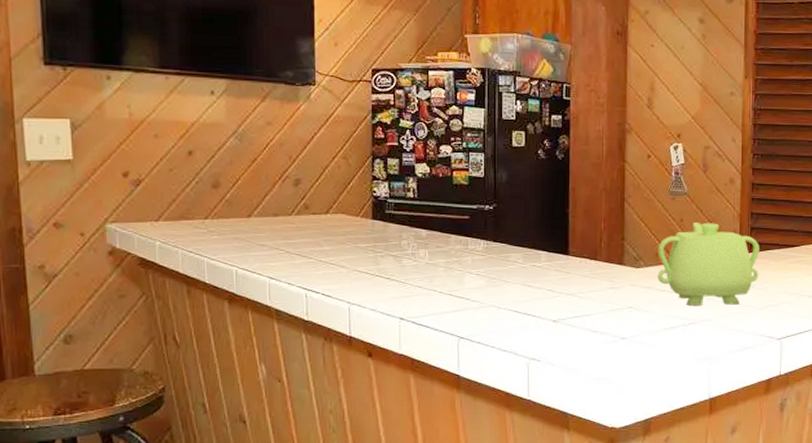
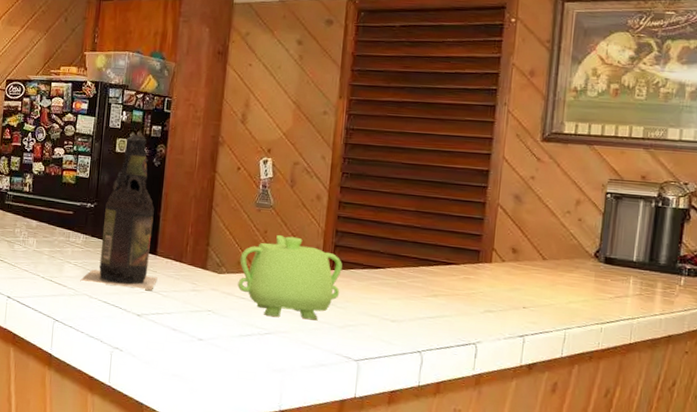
beer bottle: none [485,125,572,294] -> present [80,134,158,291]

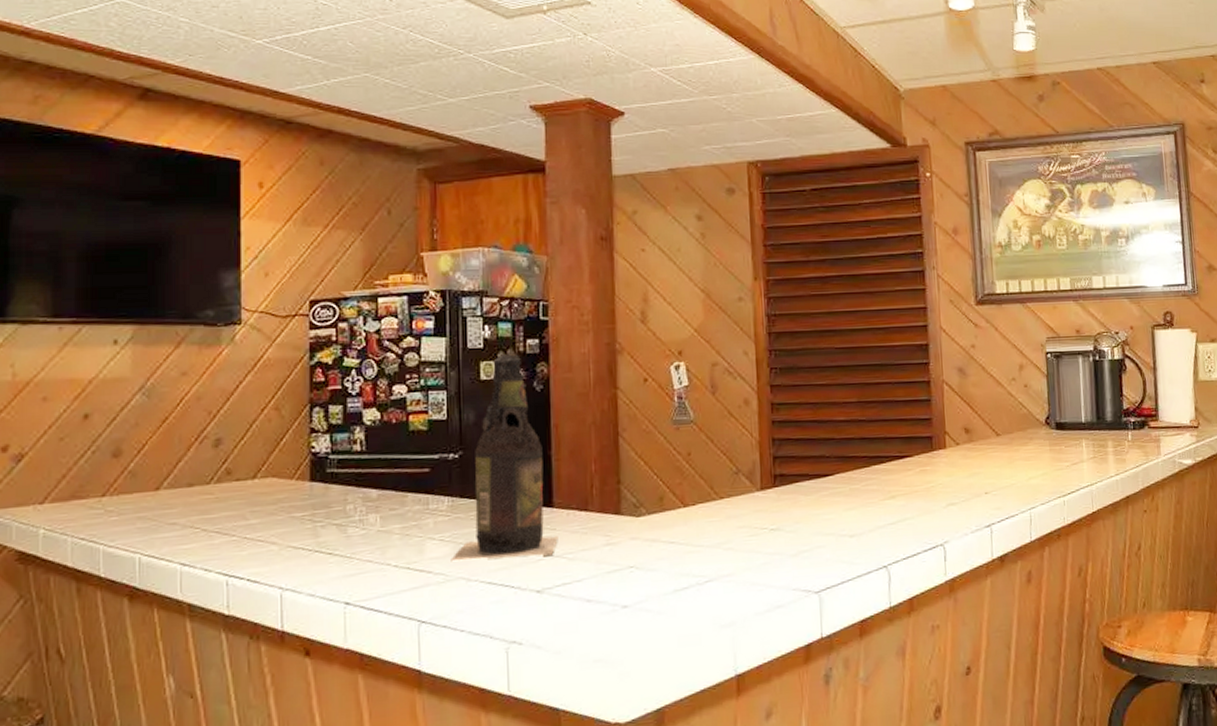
teapot: present [238,234,342,321] -> none [662,454,787,559]

